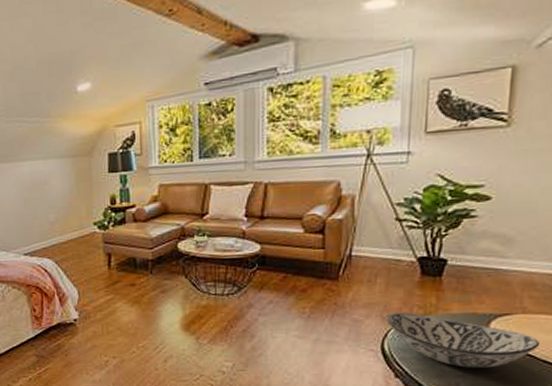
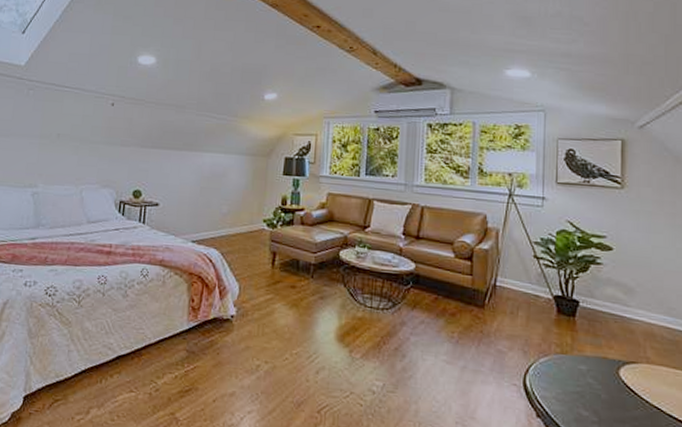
decorative bowl: present [385,312,541,368] -> none [526,347,665,417]

